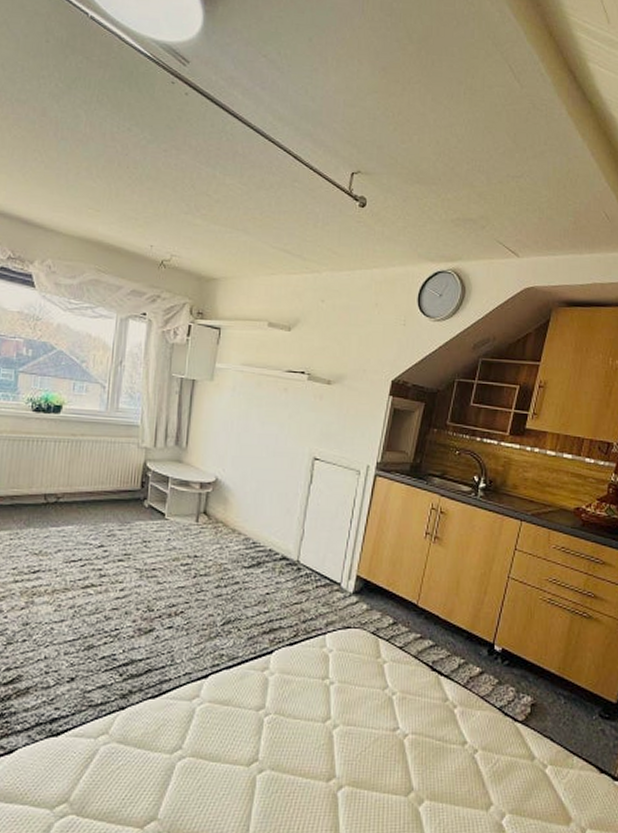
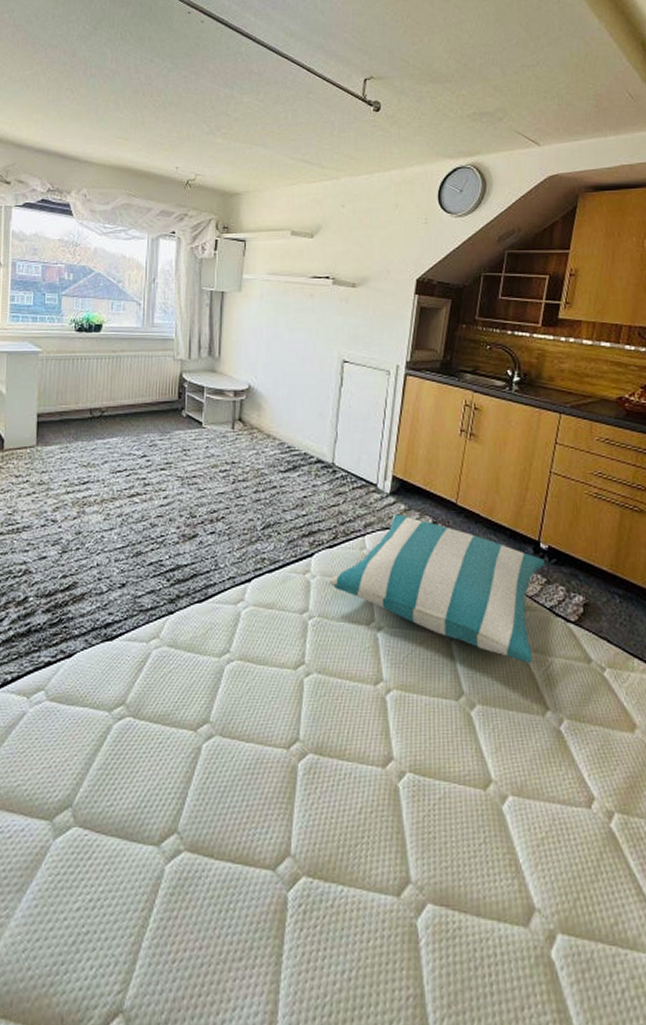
pillow: none [287,613,499,761] -> present [328,514,546,663]

